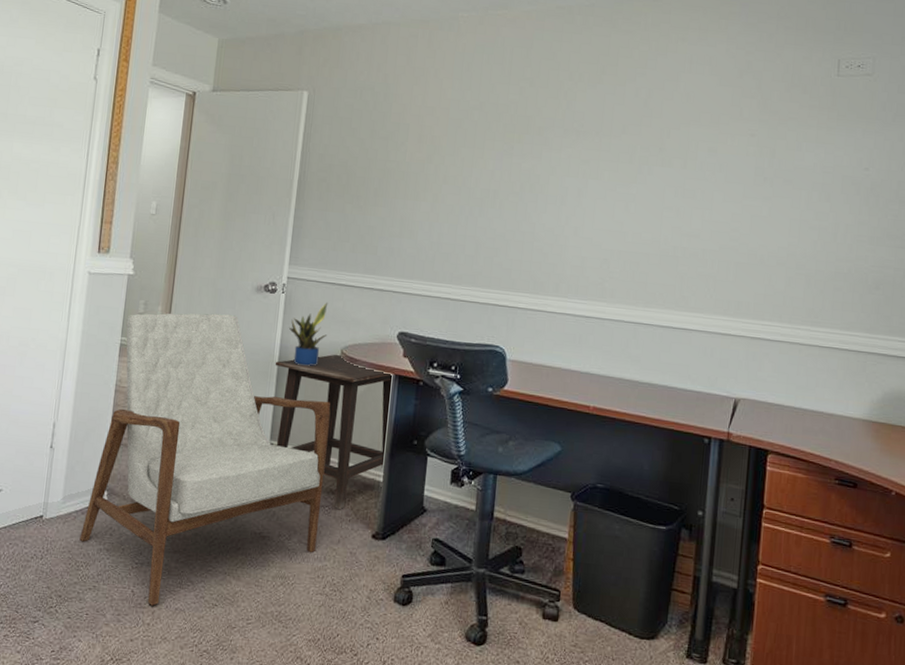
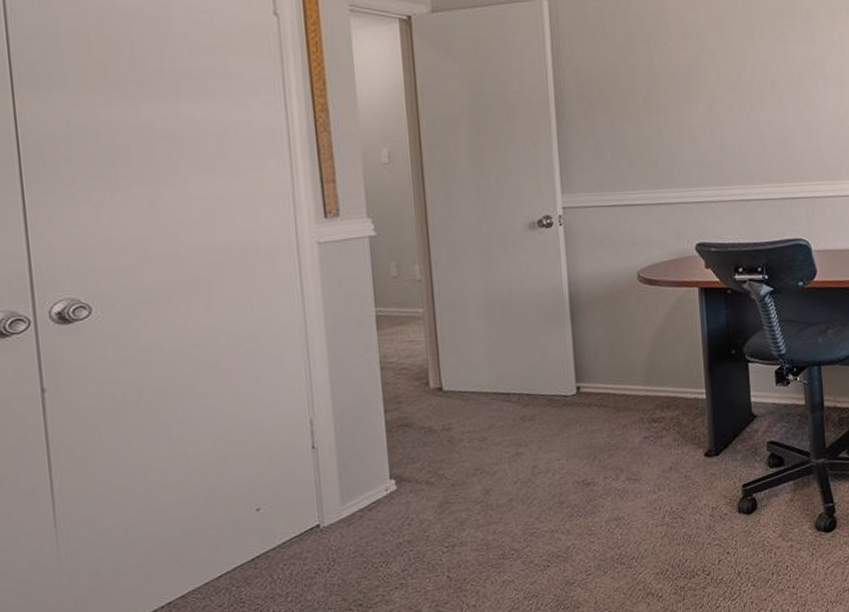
armchair: present [79,313,331,606] -> none [371,259,647,586]
side table: present [275,354,392,510] -> none [565,279,704,437]
potted plant: present [288,303,328,366] -> none [574,227,620,299]

